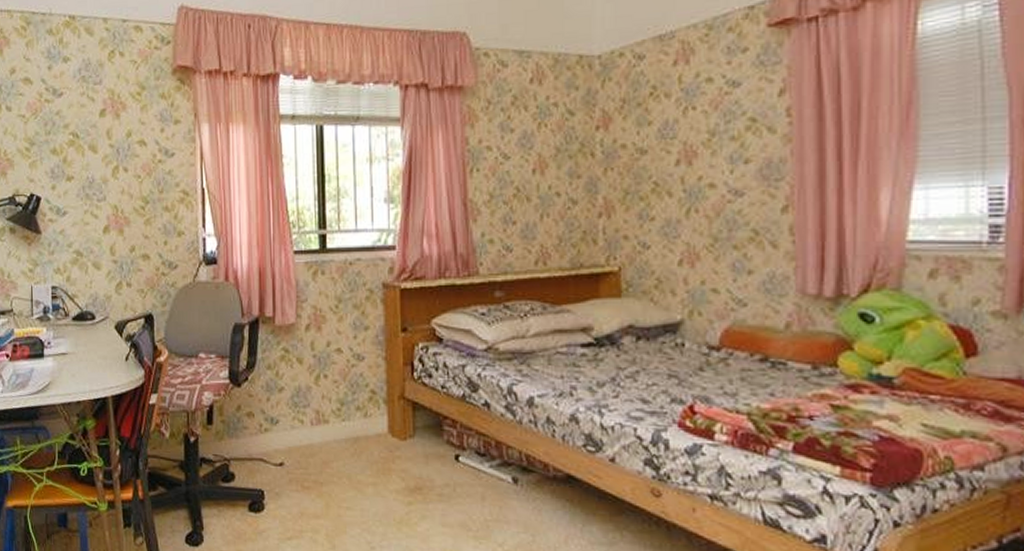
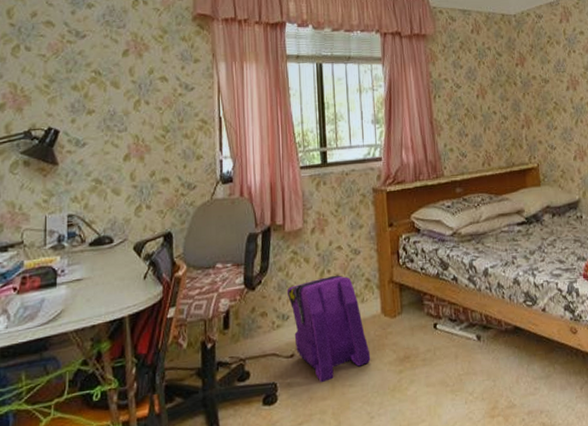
backpack: none [276,381,373,500] -> present [286,275,371,383]

